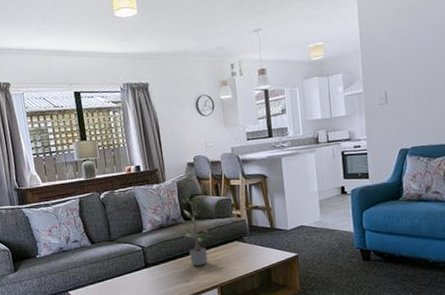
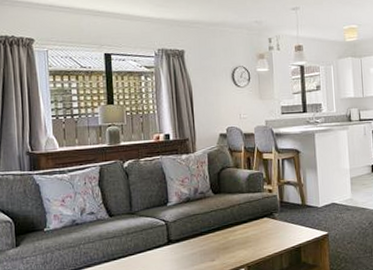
potted plant: present [182,194,214,266] -> none [212,166,244,244]

